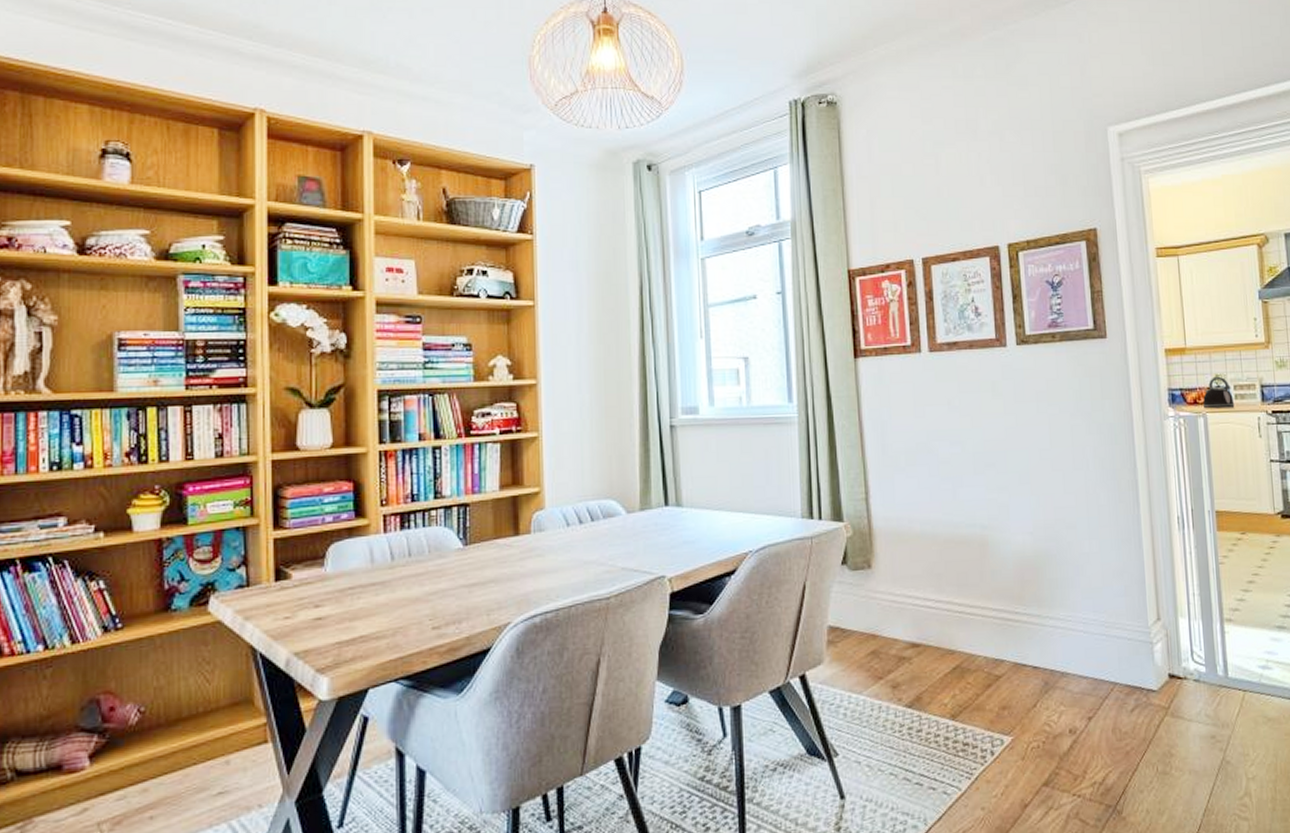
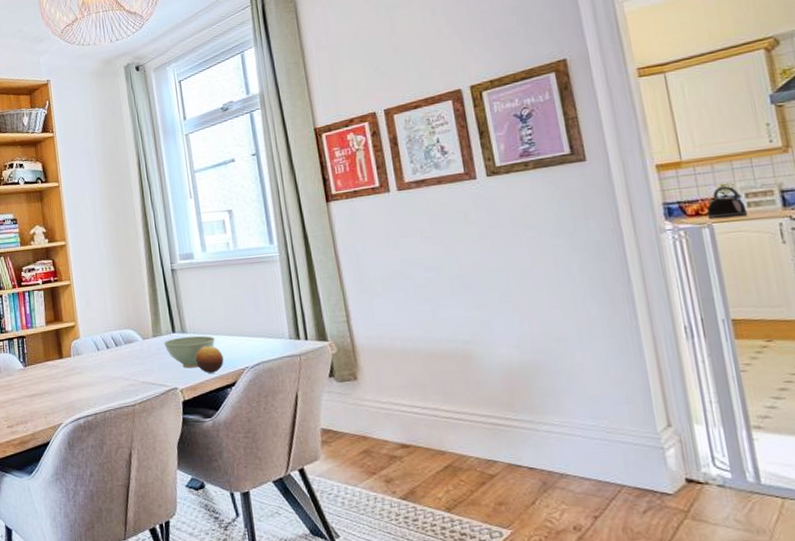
bowl: none [653,510,716,552] -> present [163,335,215,369]
fruit: none [690,523,724,558] -> present [195,345,224,373]

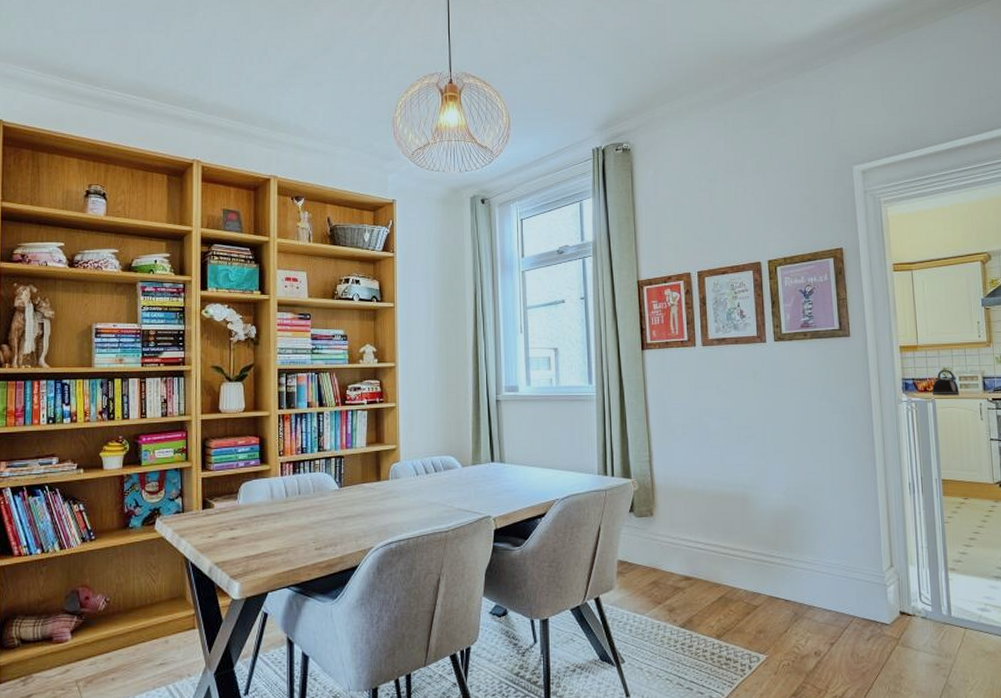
bowl: present [163,335,215,369] -> none [482,466,530,498]
fruit: present [195,345,224,373] -> none [510,477,537,503]

